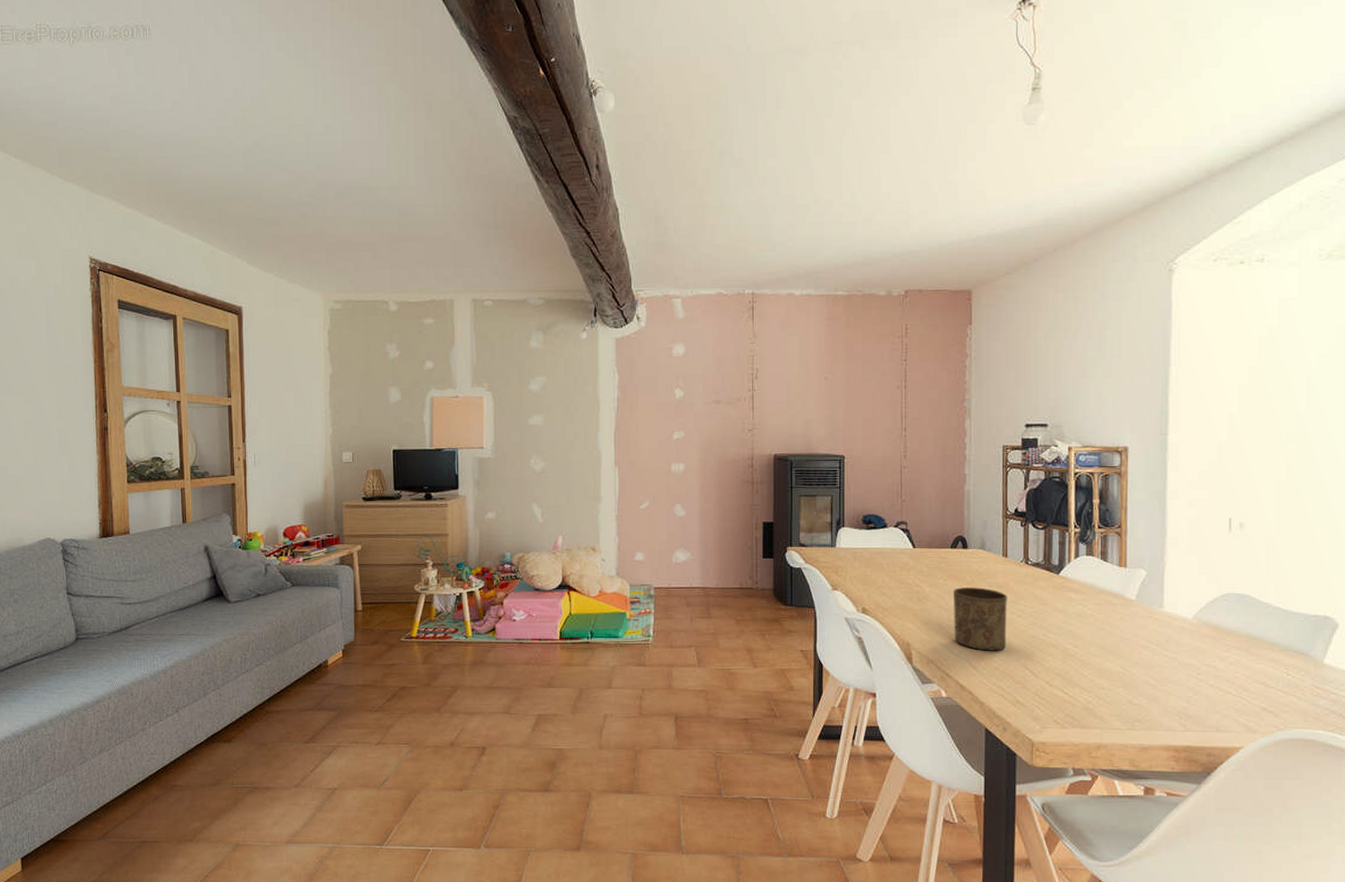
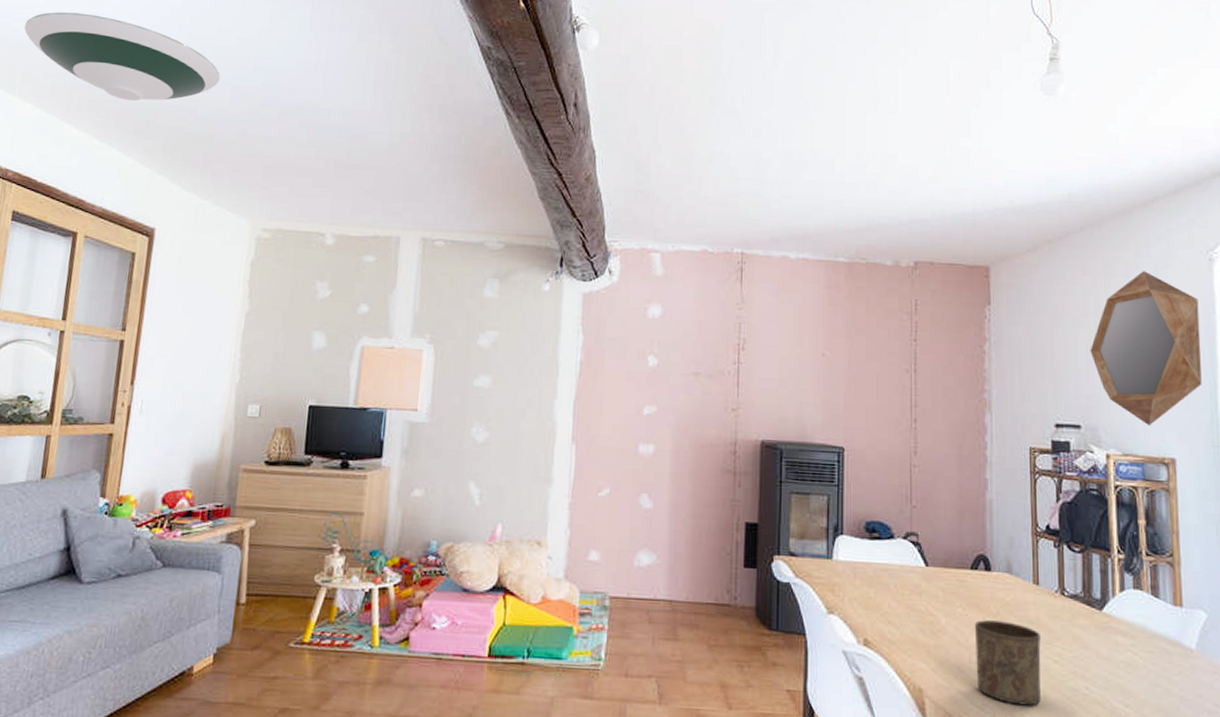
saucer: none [96,112,278,193] -> present [24,12,220,101]
home mirror: none [1058,285,1157,421] -> present [1090,271,1202,427]

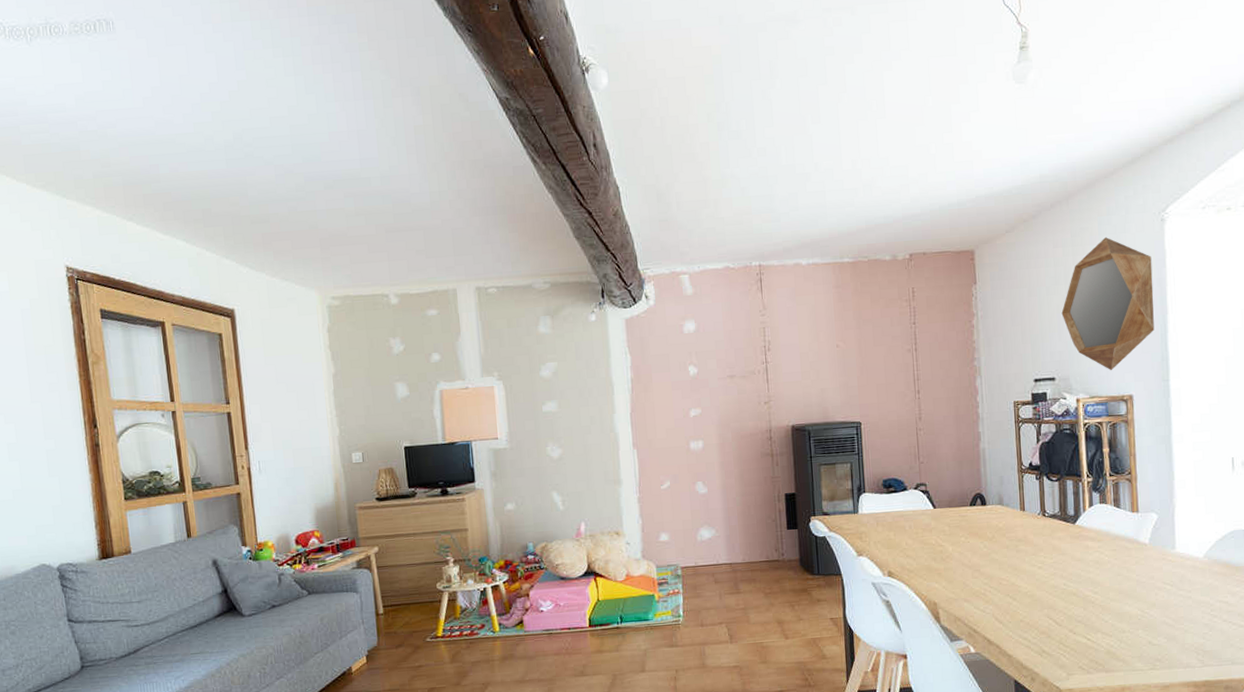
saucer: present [24,12,220,101] -> none [62,110,262,192]
cup: present [974,620,1041,706] -> none [974,542,1029,605]

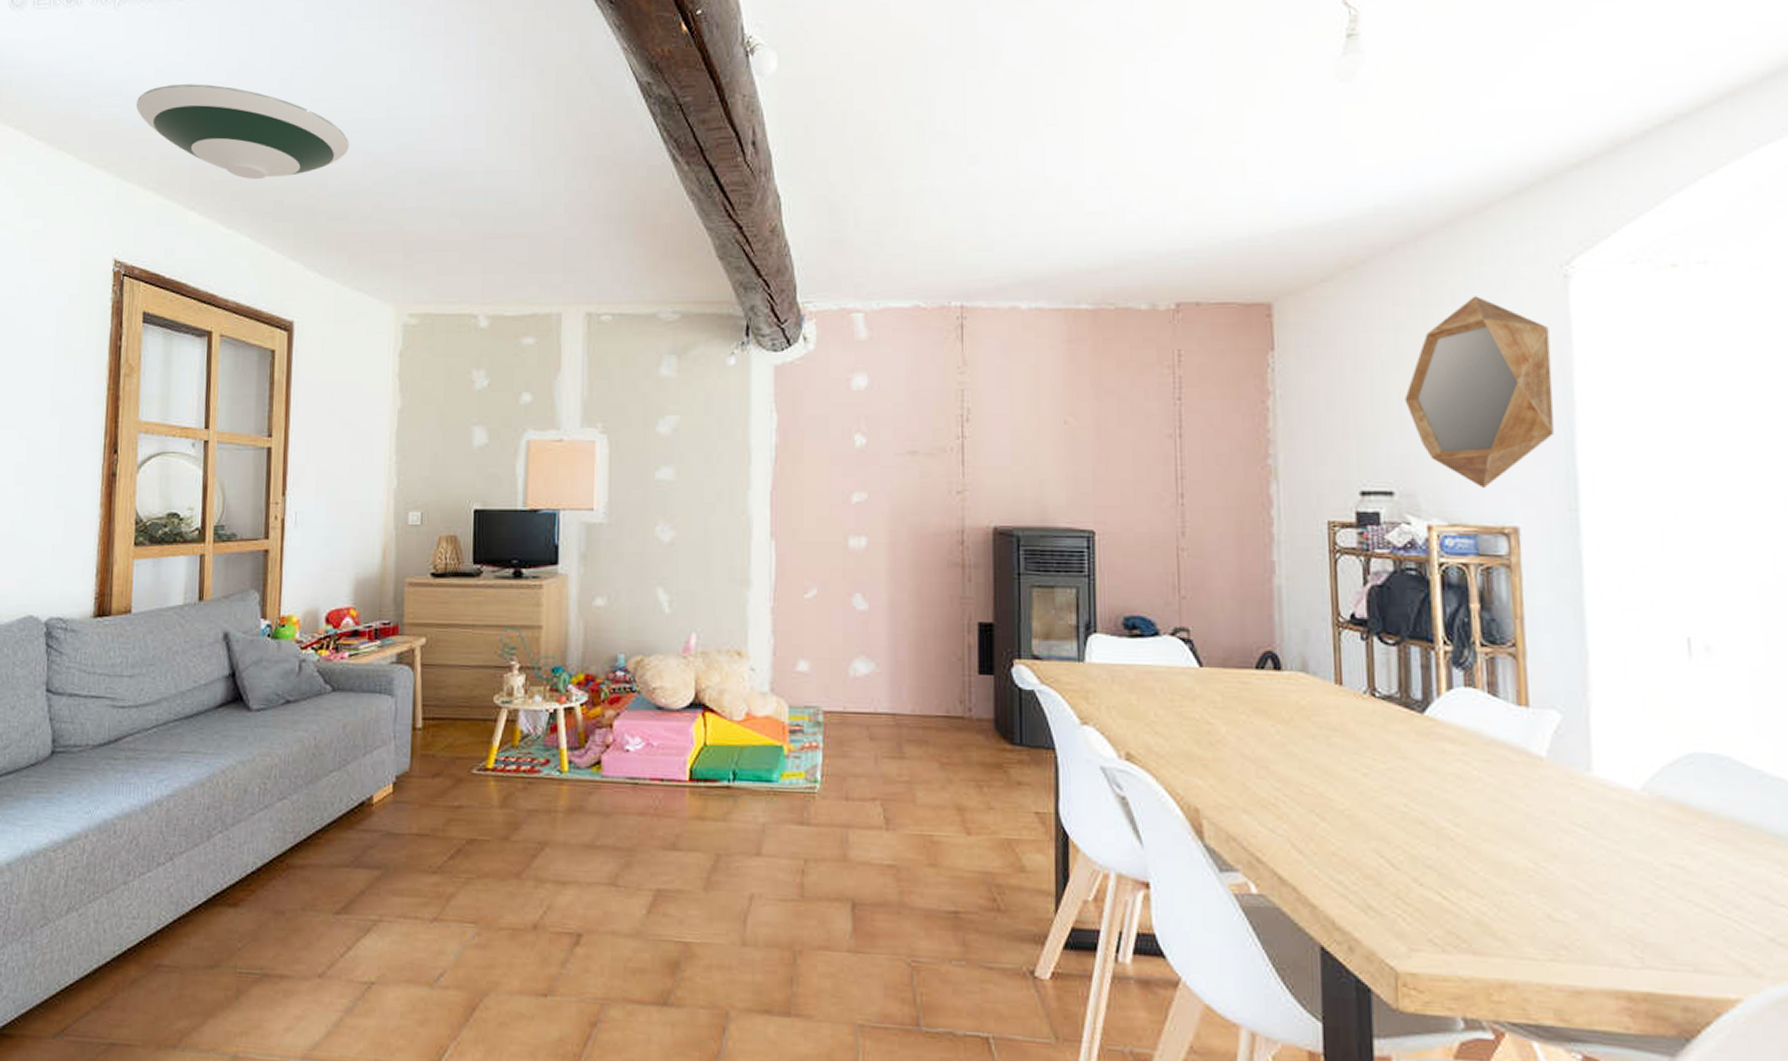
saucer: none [62,110,262,192] -> present [135,84,349,180]

